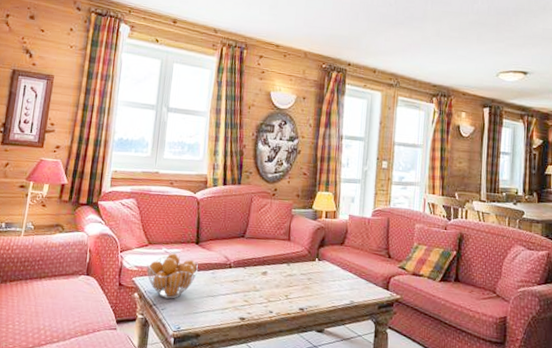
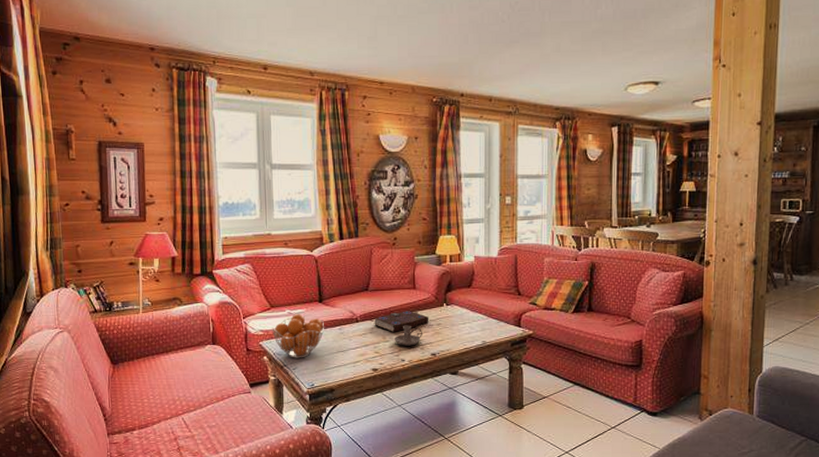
book: none [246,261,301,282] -> present [374,311,429,332]
candle holder: none [265,276,293,298] -> present [395,325,422,346]

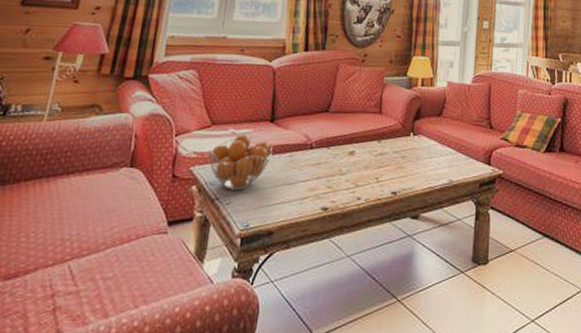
book: present [374,311,429,332] -> none [330,138,393,163]
candle holder: present [395,325,422,346] -> none [352,155,384,181]

